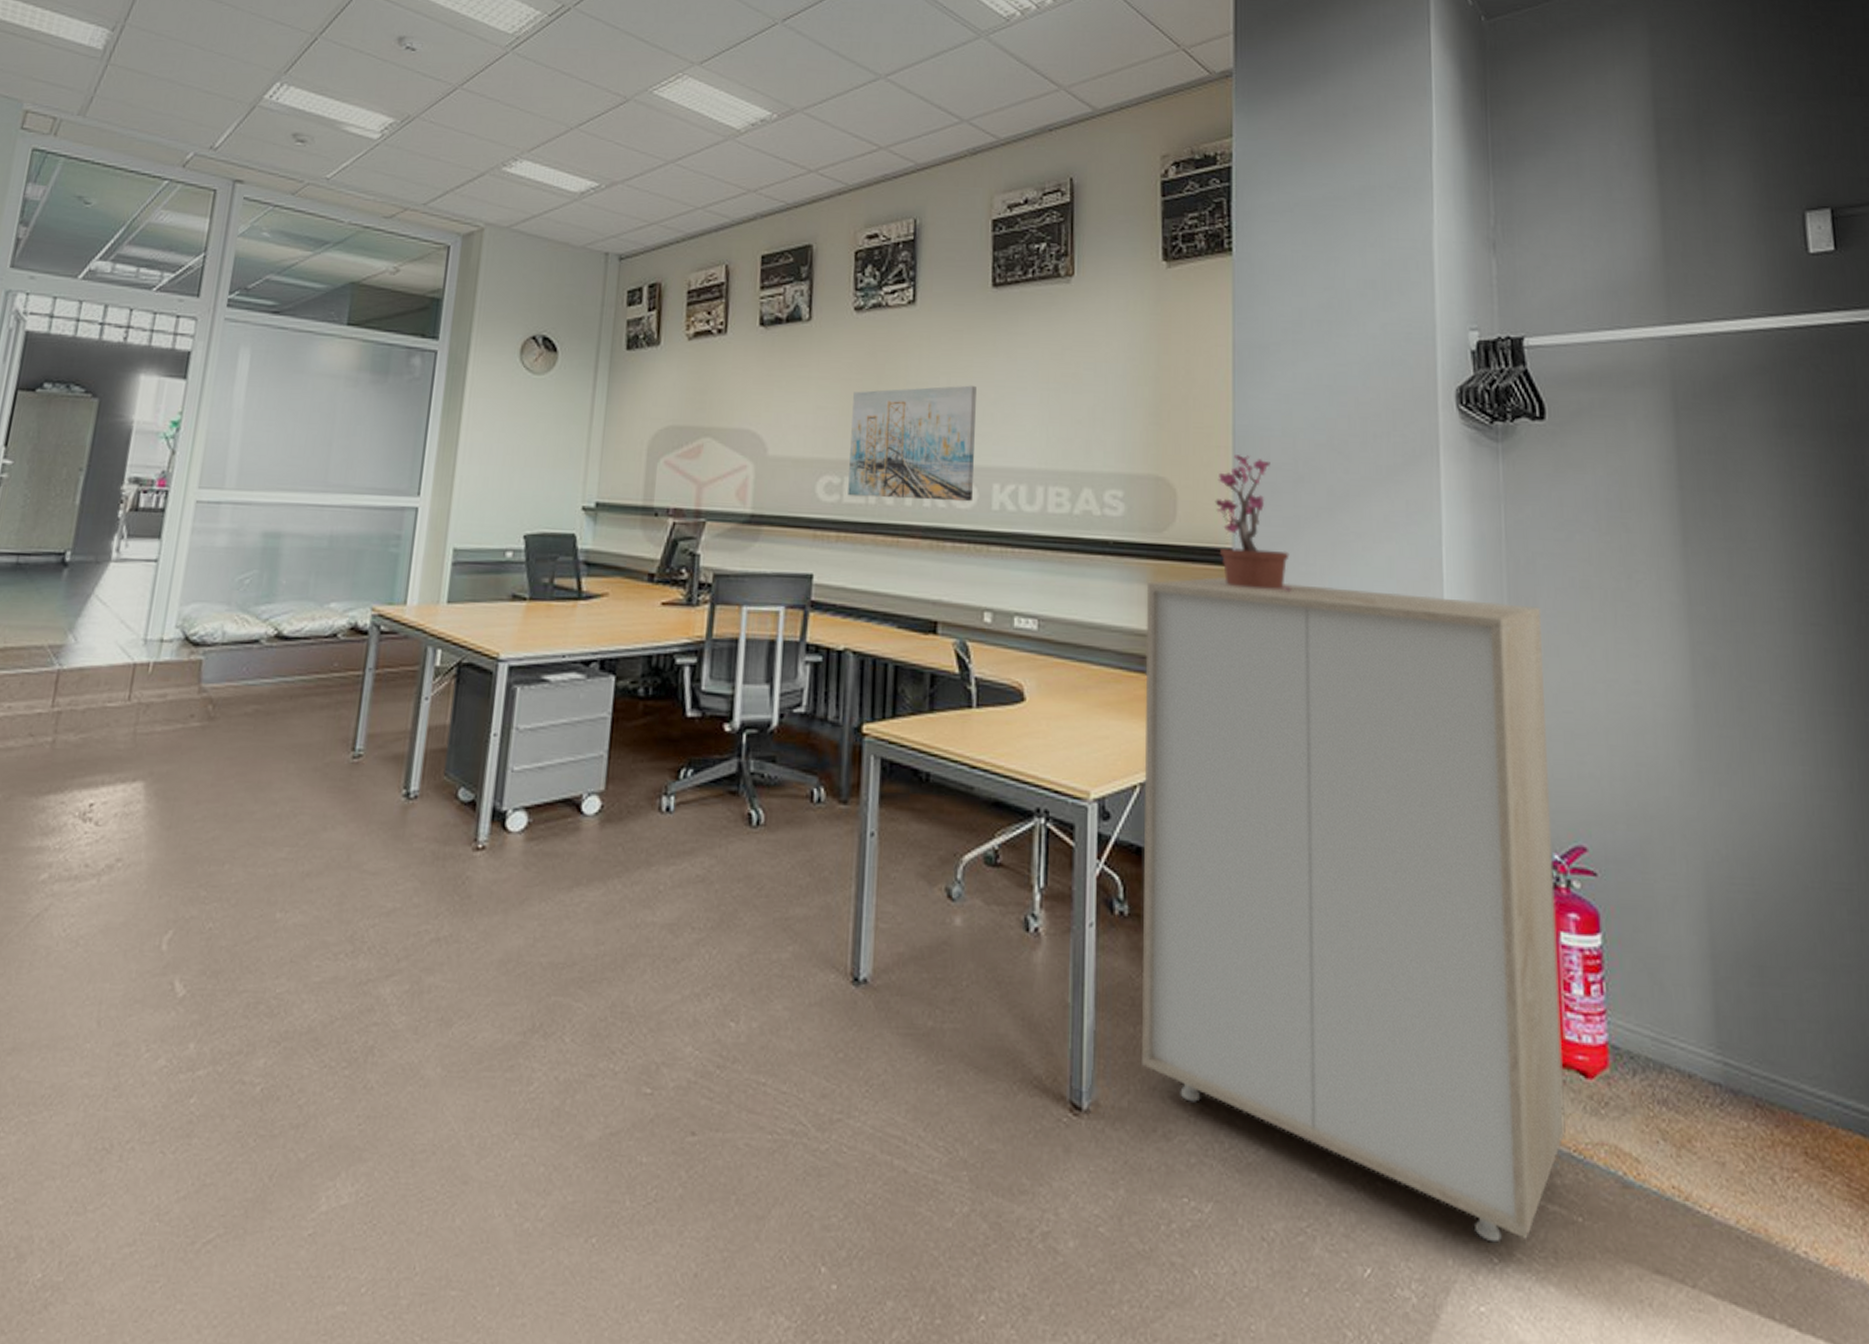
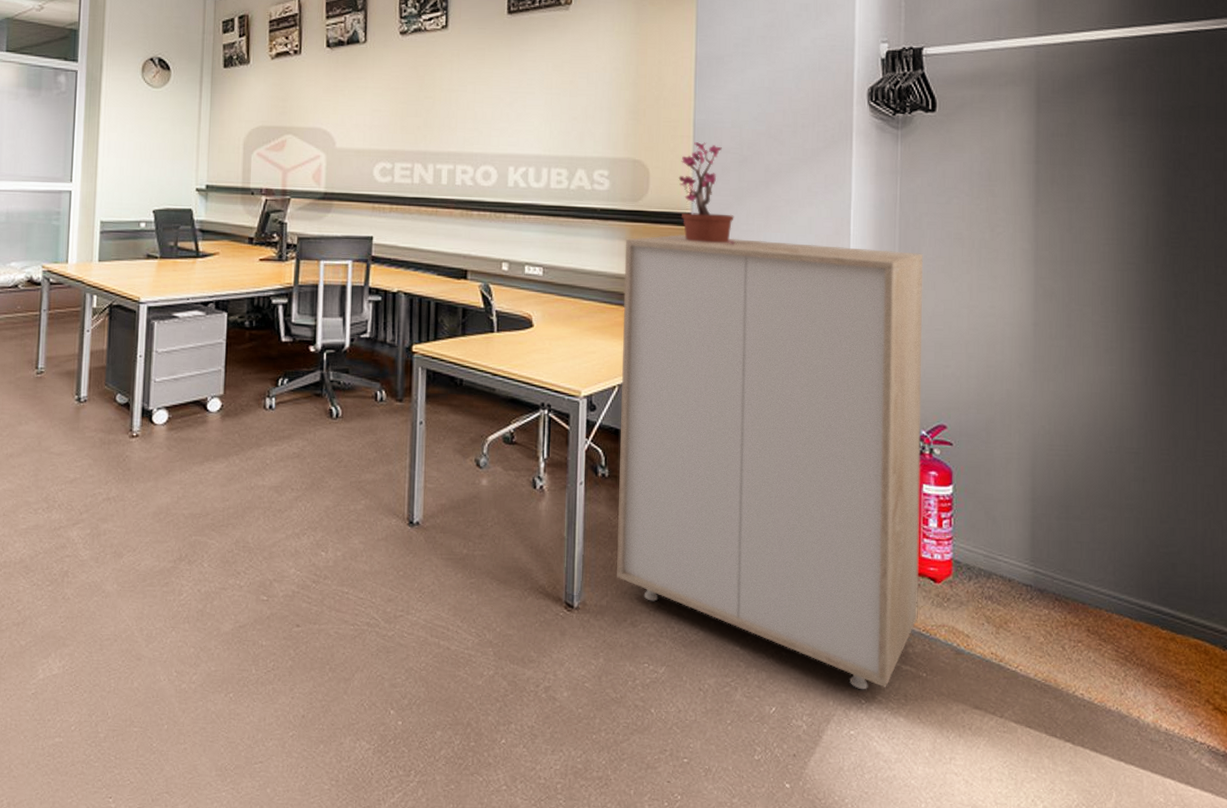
wall art: present [848,385,976,502] -> none [398,91,496,181]

